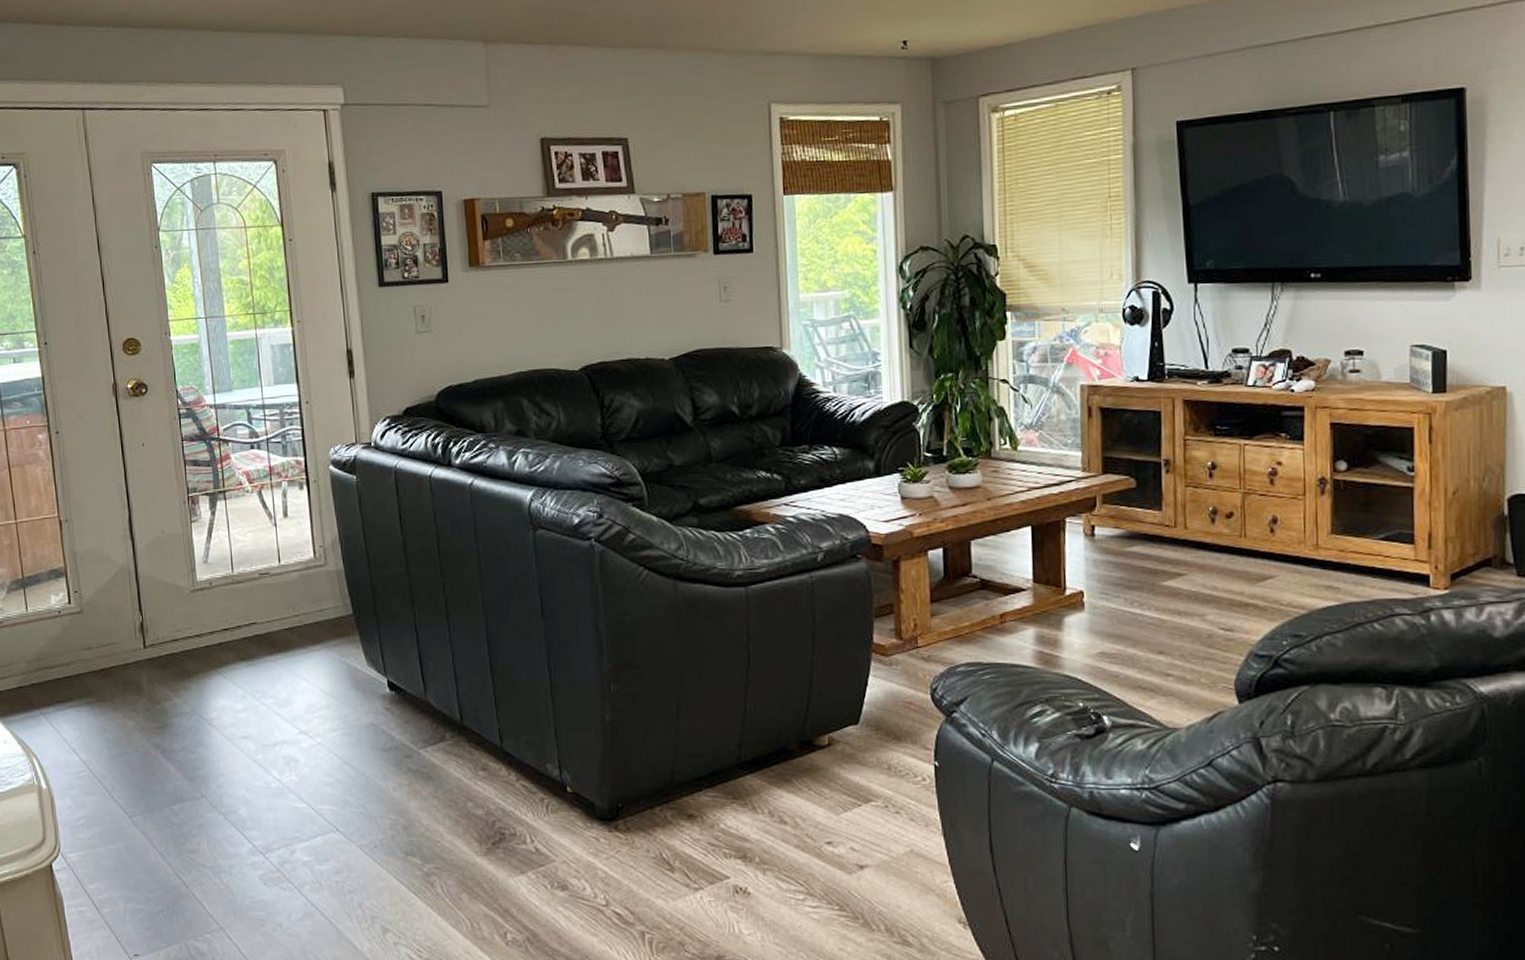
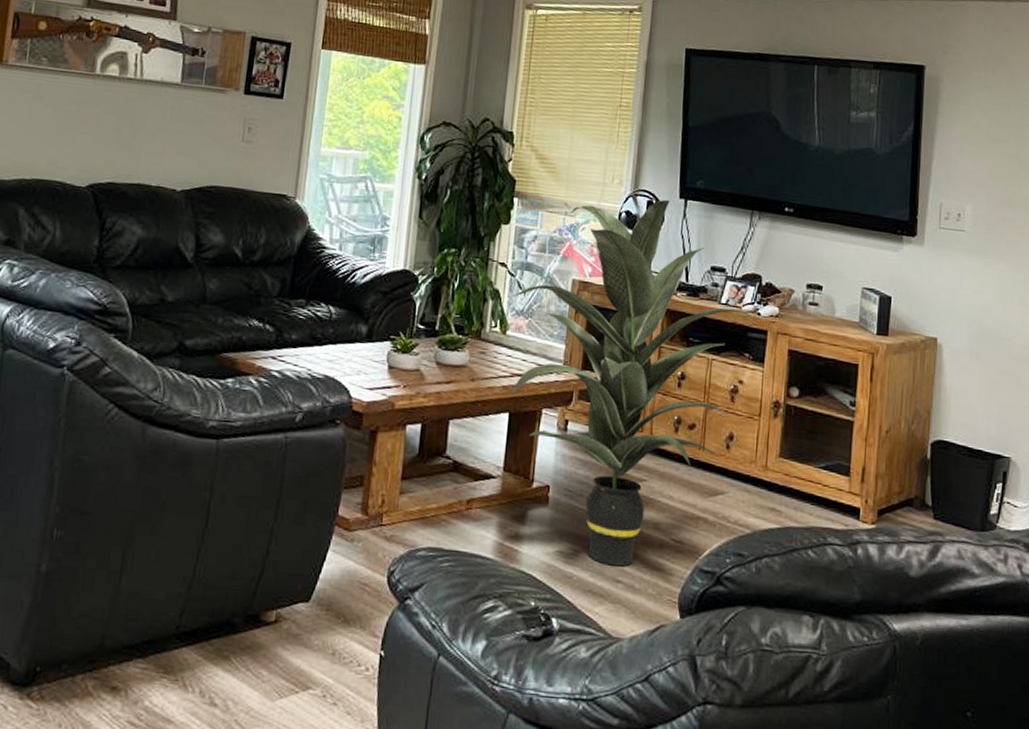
indoor plant: none [1018,286,1290,661] -> present [511,199,757,567]

